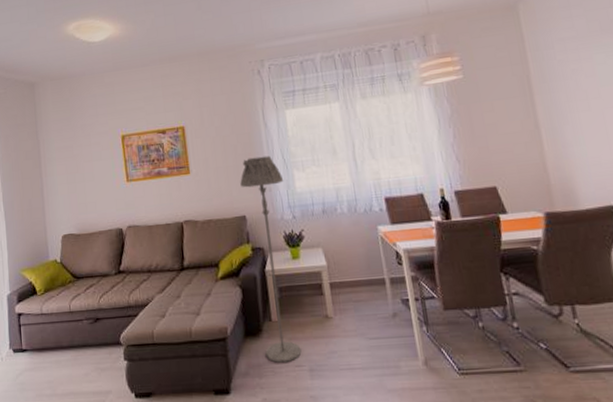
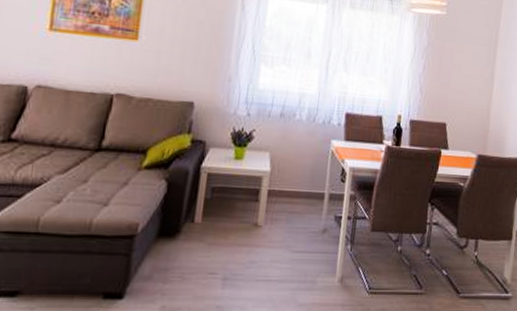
floor lamp: present [240,155,301,363] -> none [177,39,248,268]

